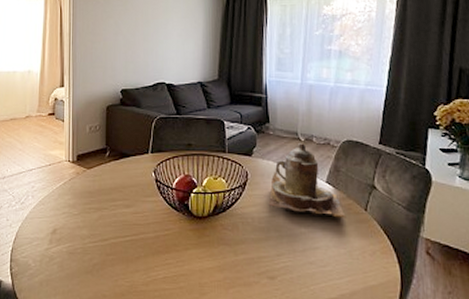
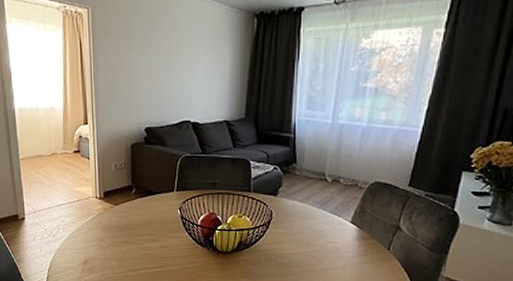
teapot: present [268,142,346,218] -> none [291,183,368,257]

